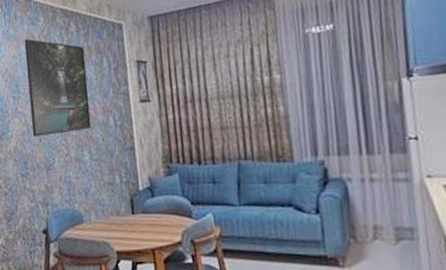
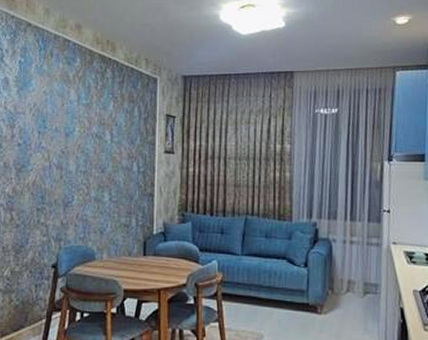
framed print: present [24,39,92,137] -> none [54,77,117,173]

